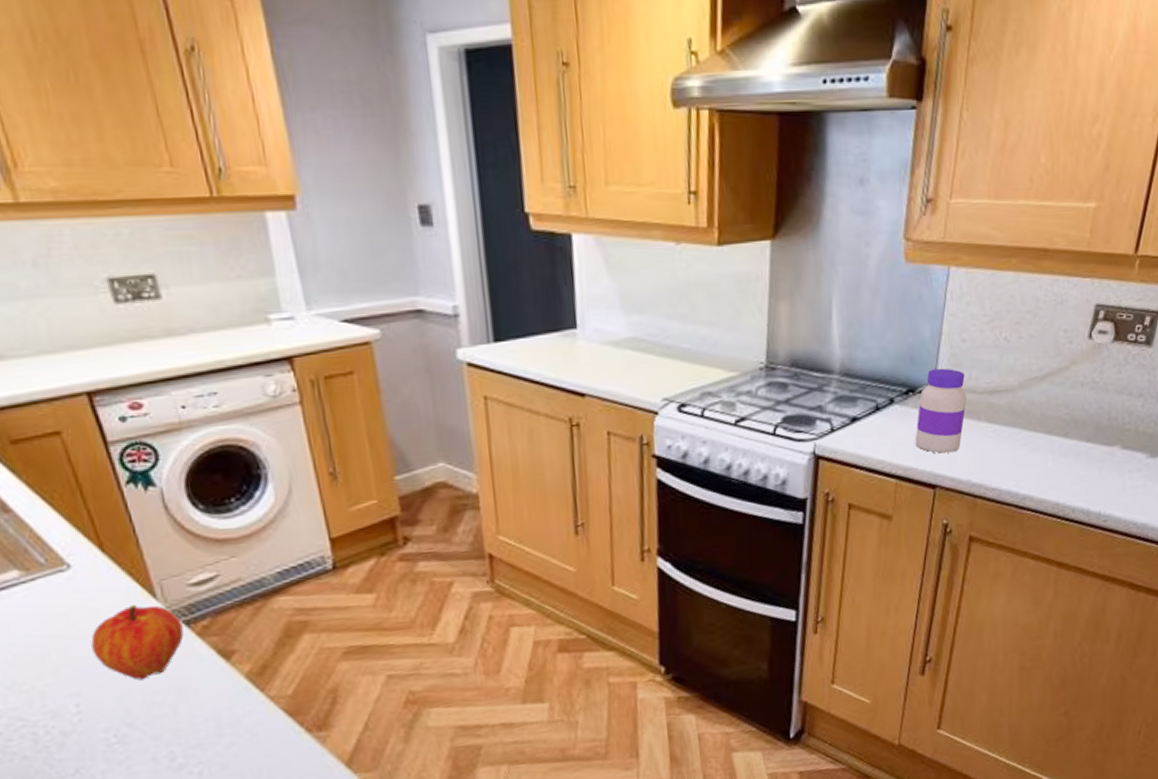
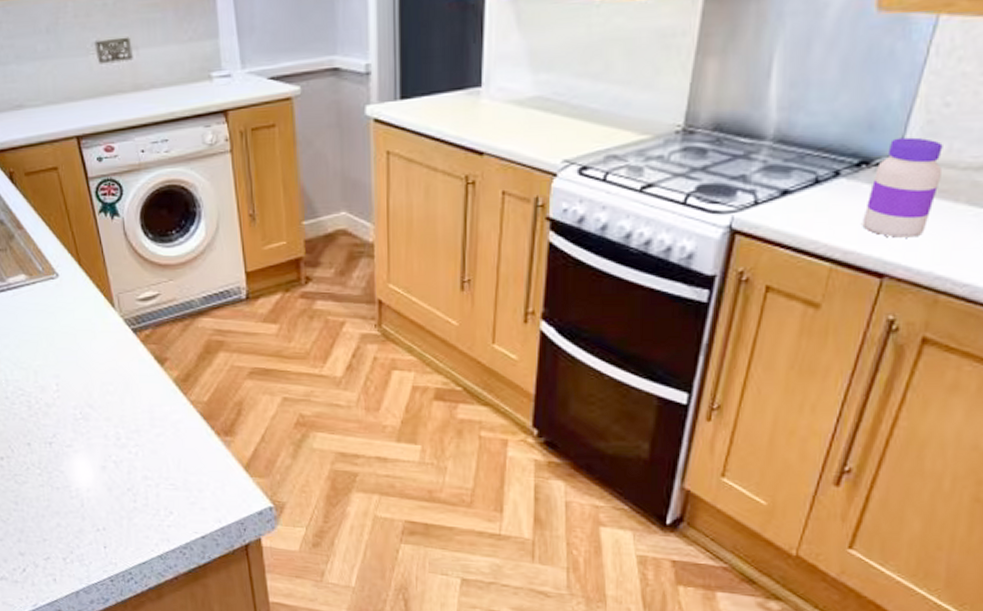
fruit: present [91,604,184,680] -> none [69,310,132,372]

